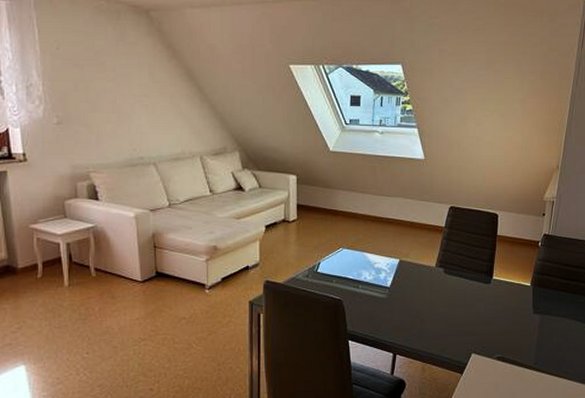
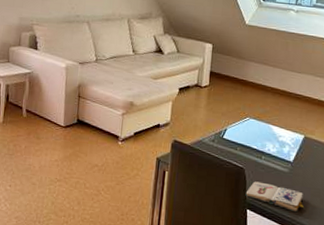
paperback book: none [345,311,404,336] -> present [245,181,304,213]

